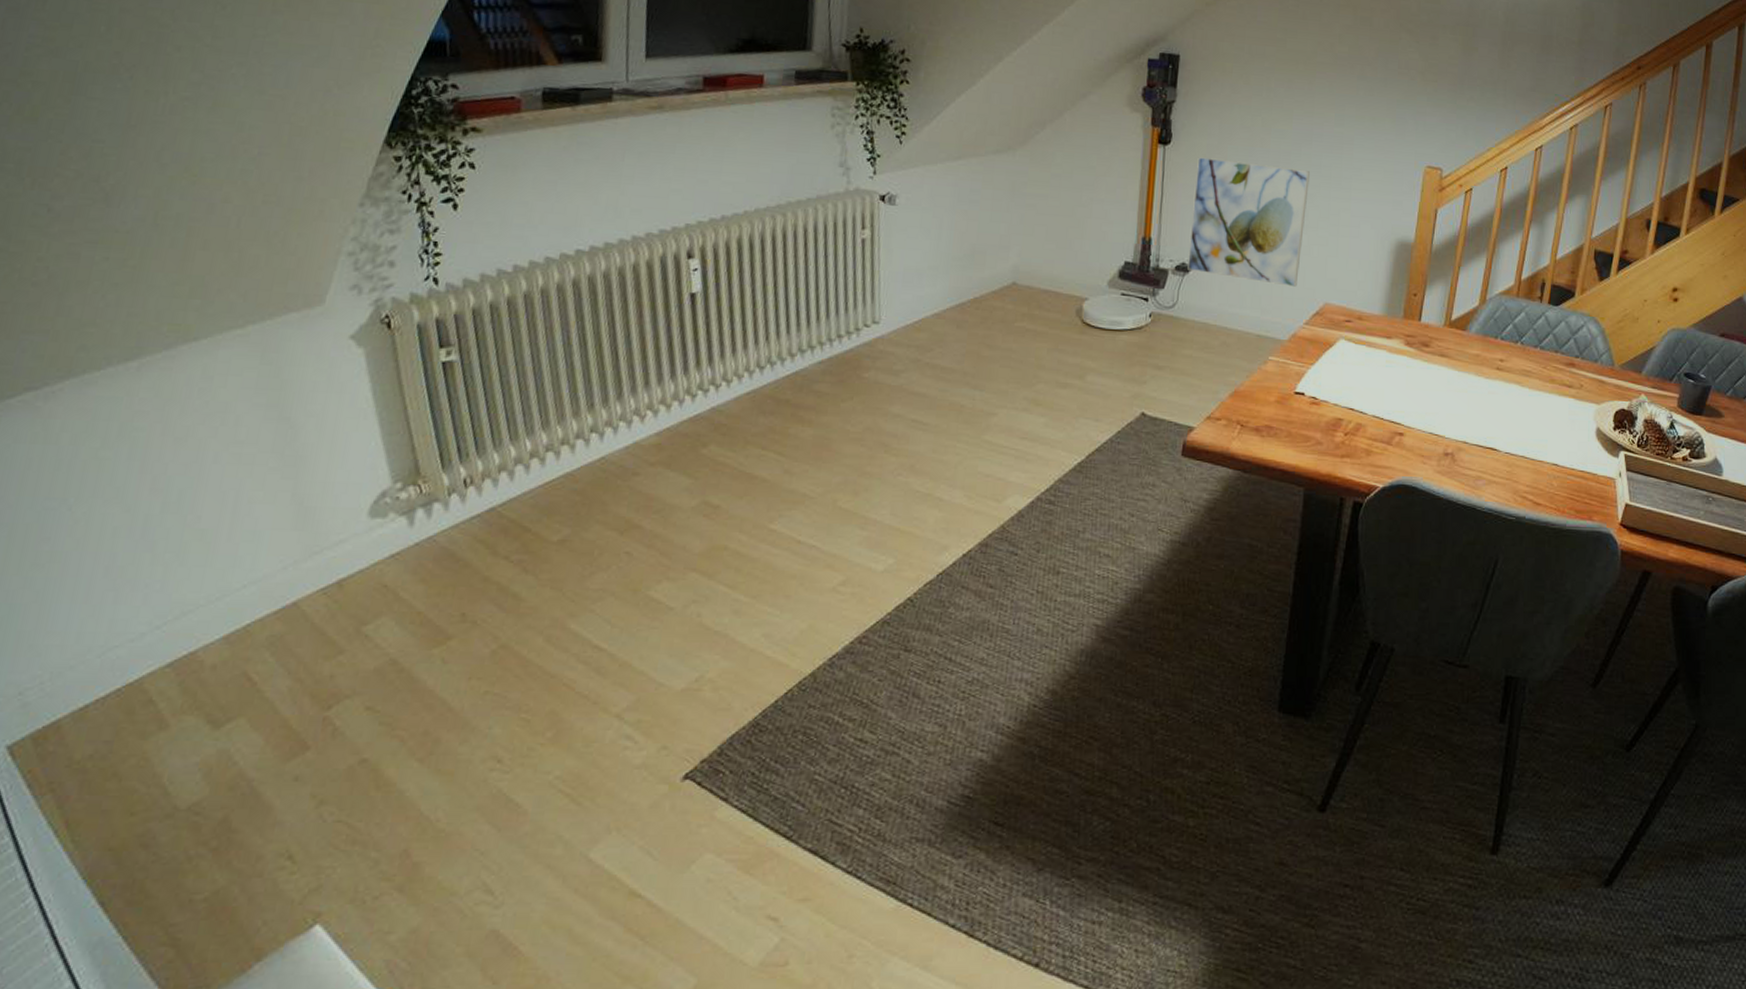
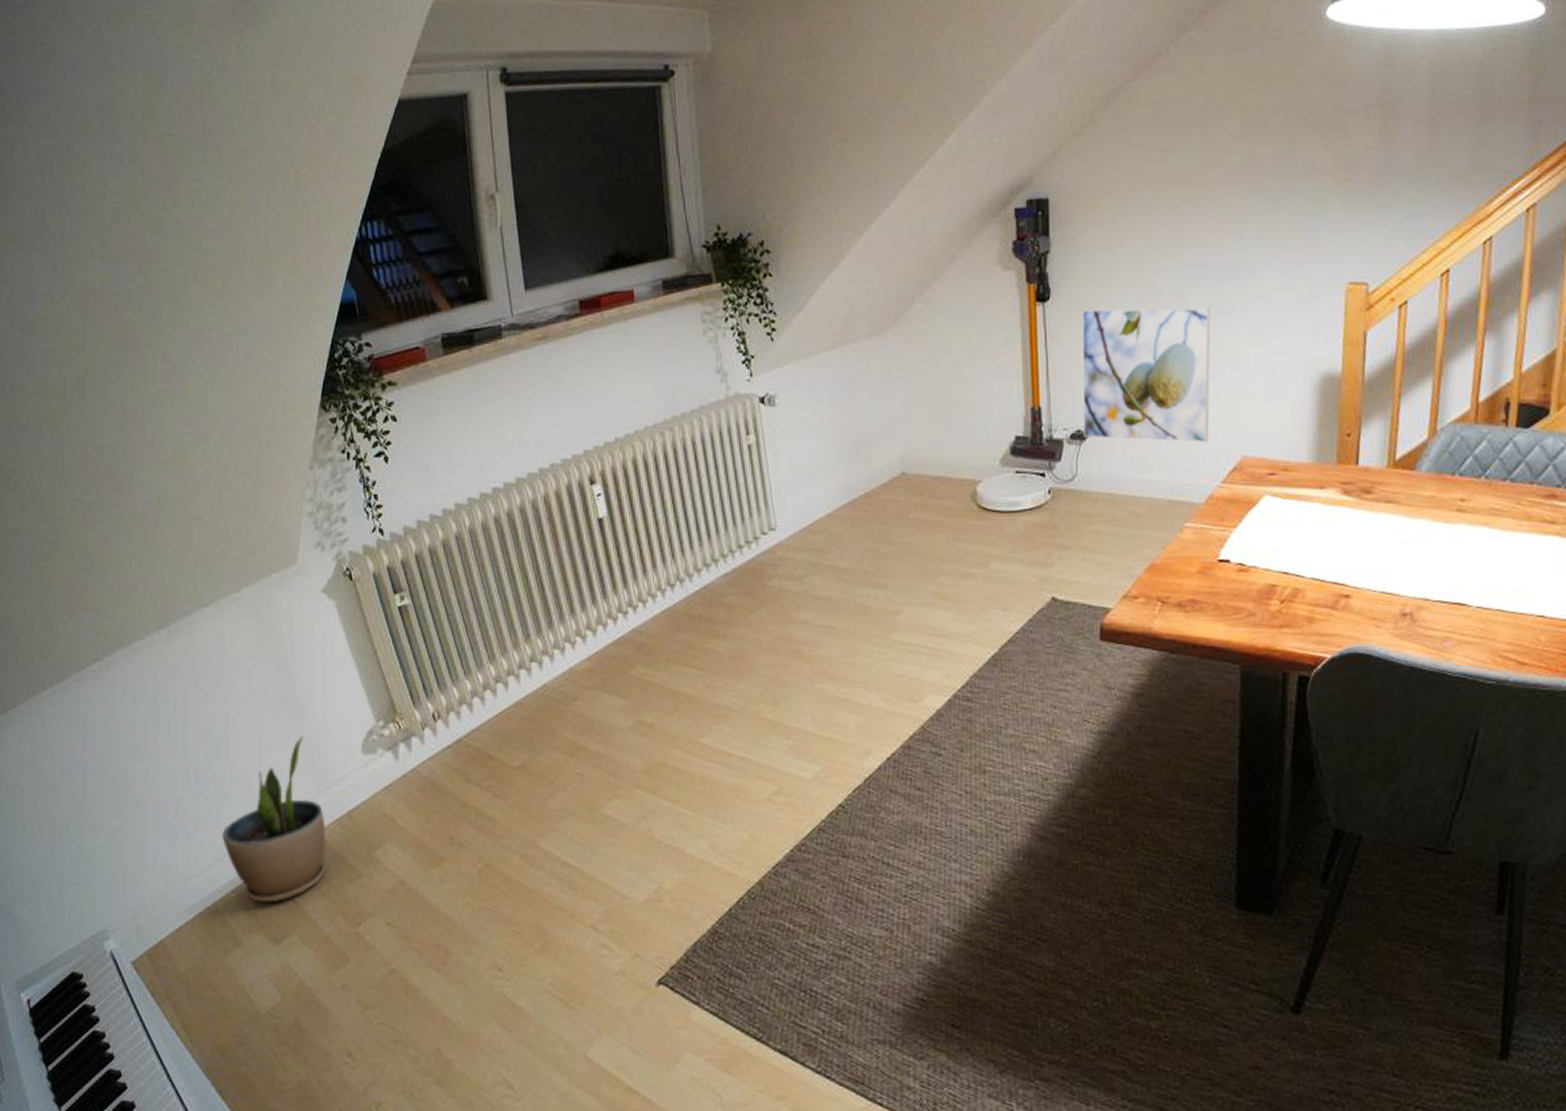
potted plant: none [165,493,307,680] -> present [222,736,326,903]

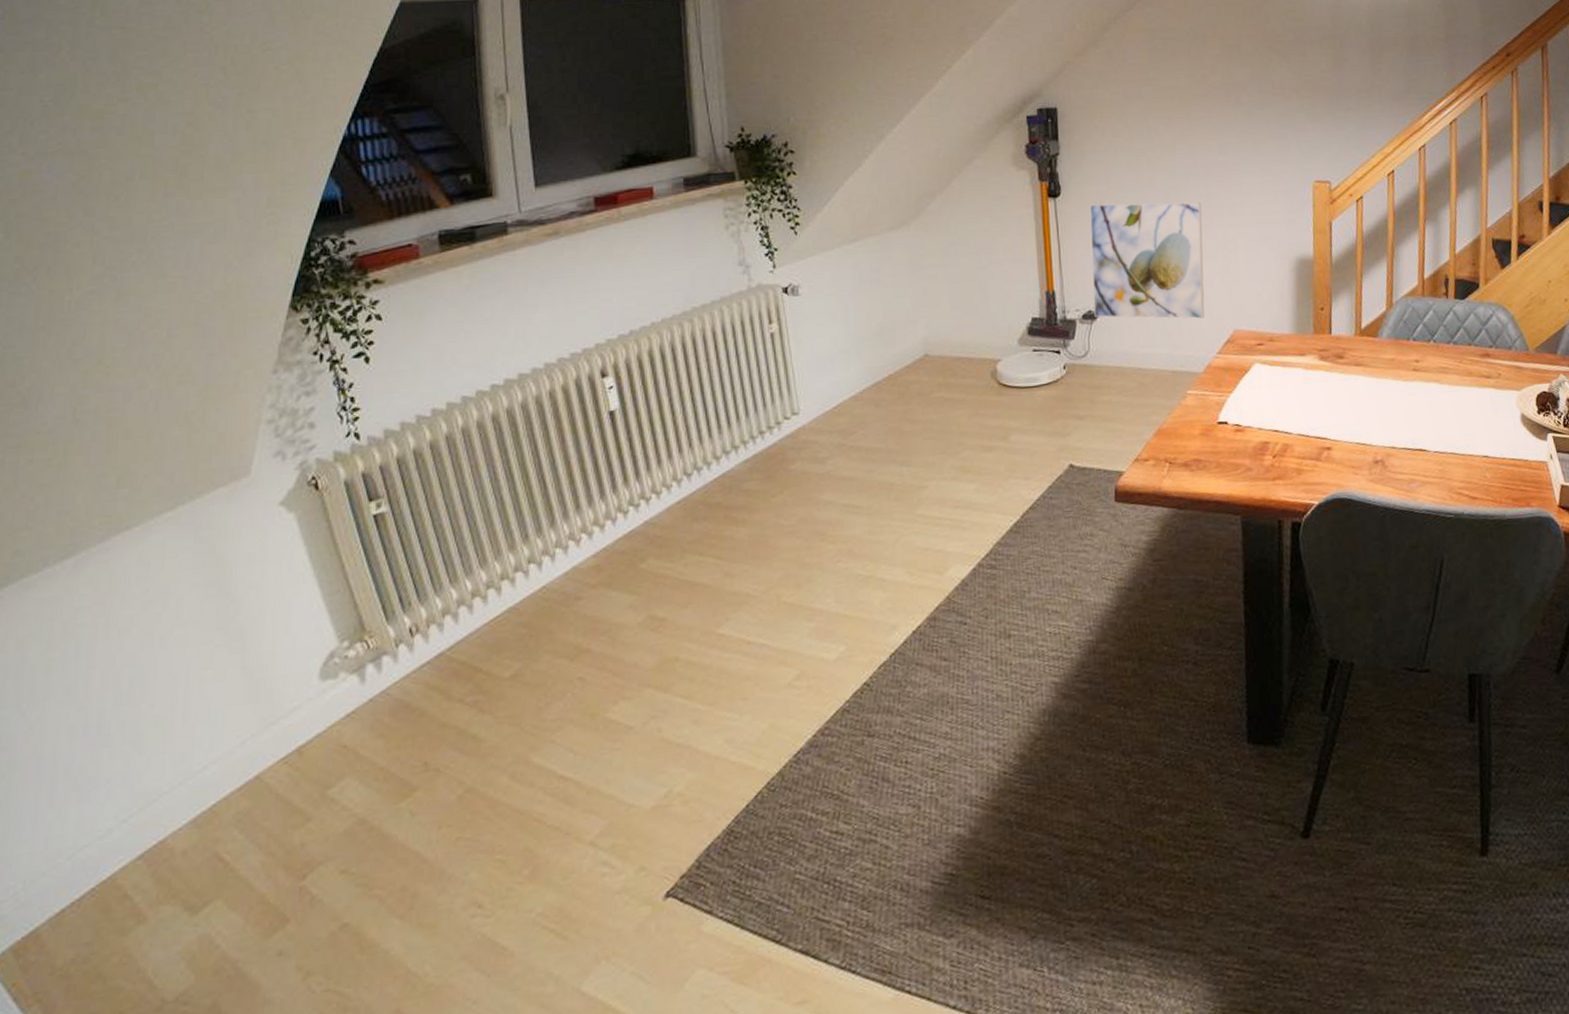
potted plant: present [222,736,326,903] -> none [129,666,268,868]

